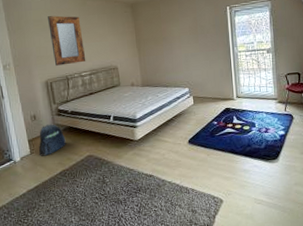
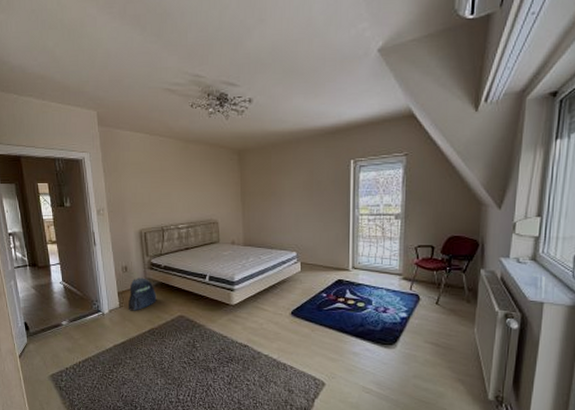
home mirror: present [48,15,86,66] -> none [146,159,184,215]

